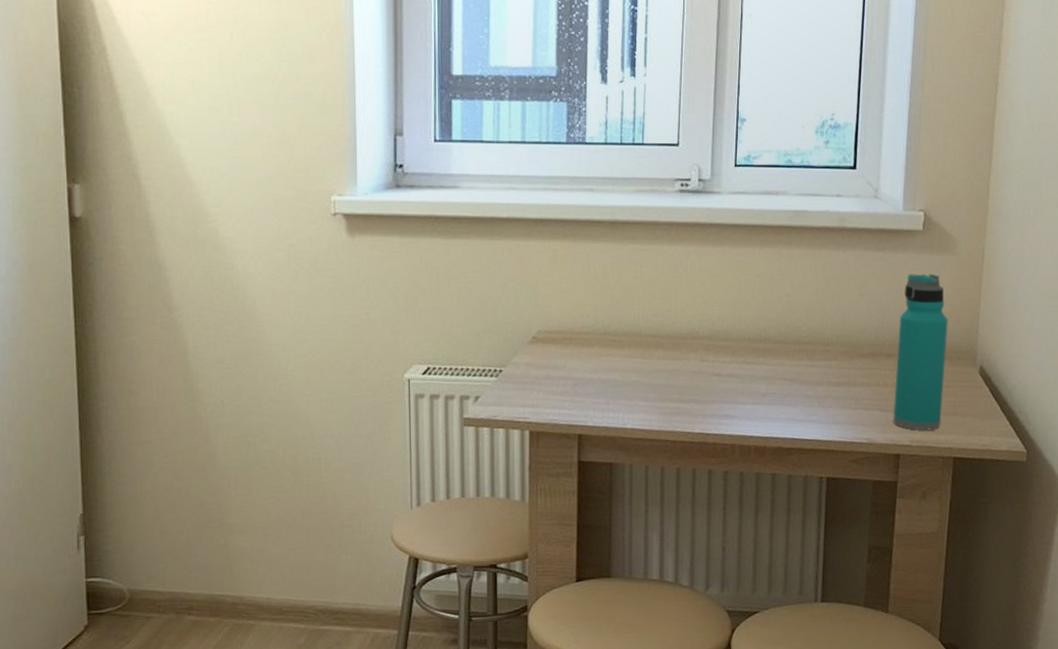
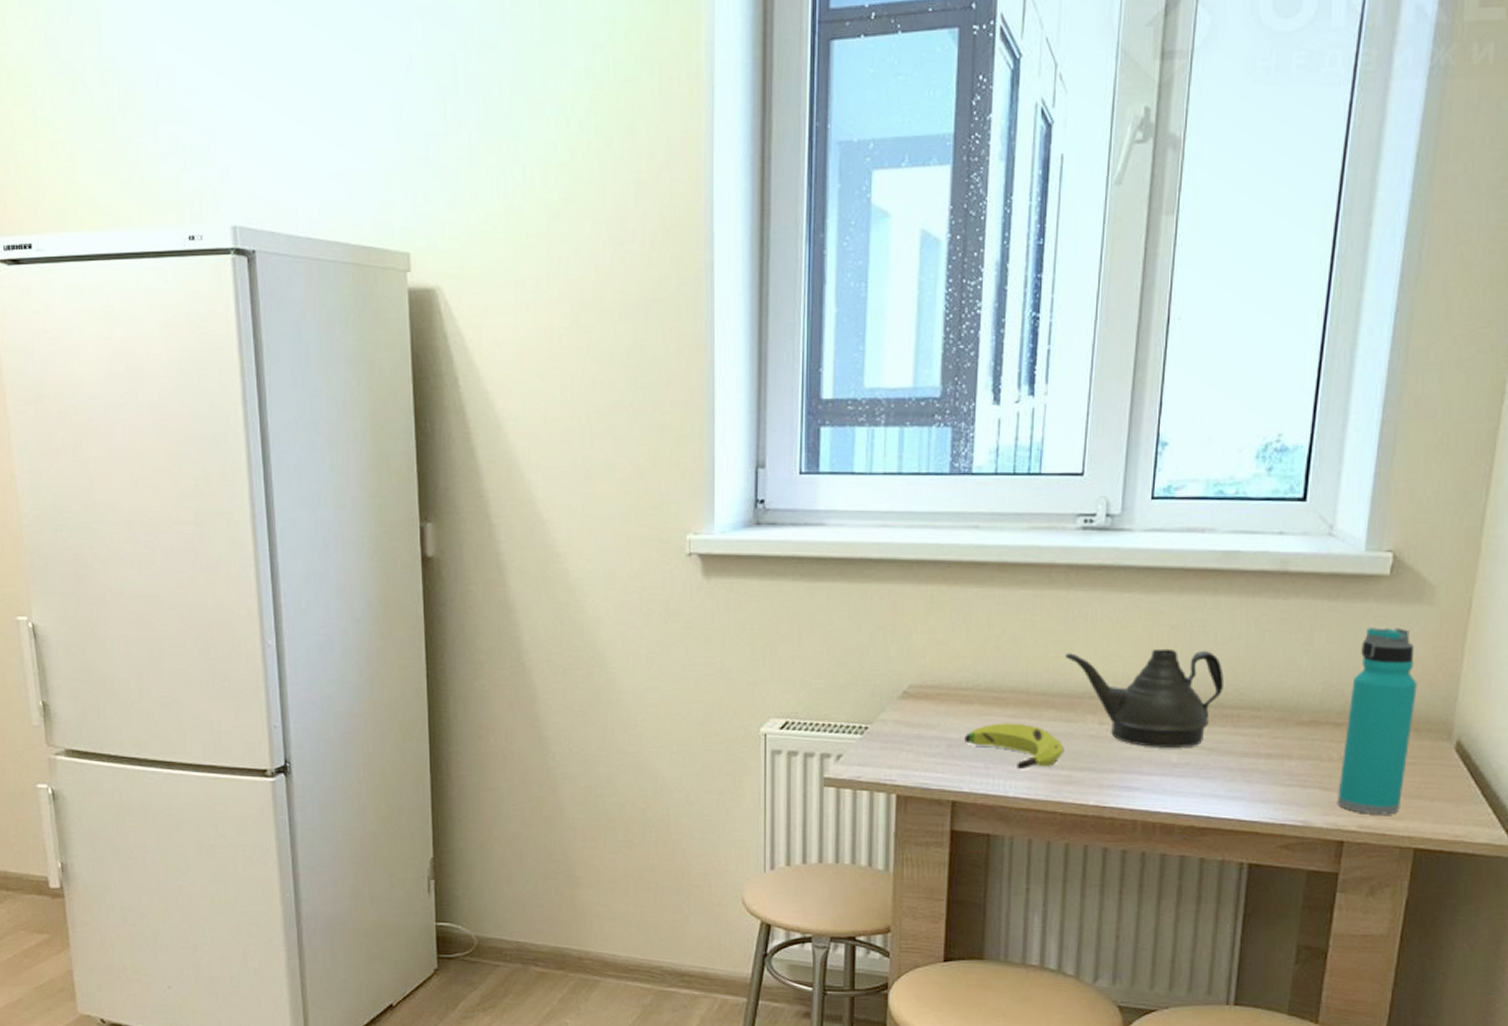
banana: none [587,362,673,404] -> present [965,723,1065,770]
teapot: none [670,294,799,380] -> present [1066,648,1224,747]

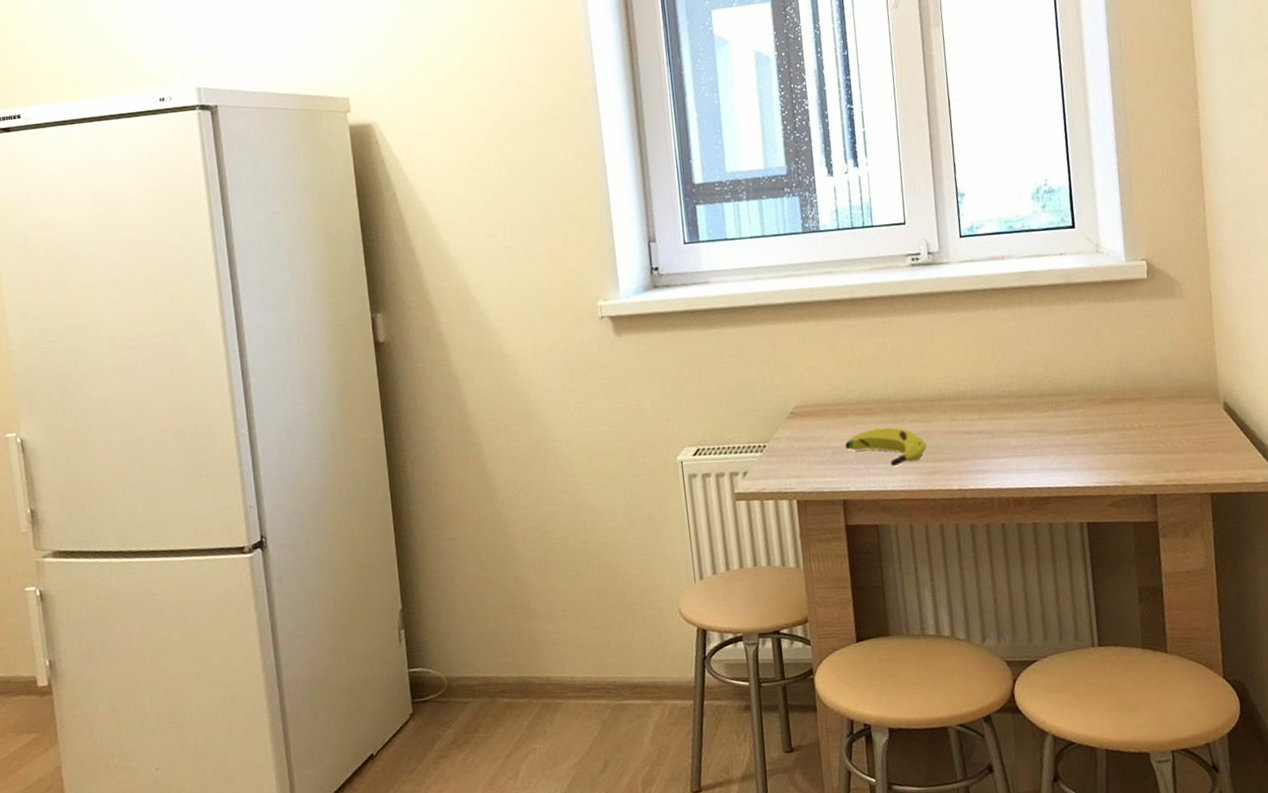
teapot: present [1066,648,1224,747] -> none [915,351,1041,435]
water bottle: present [1337,627,1417,815] -> none [1137,318,1193,470]

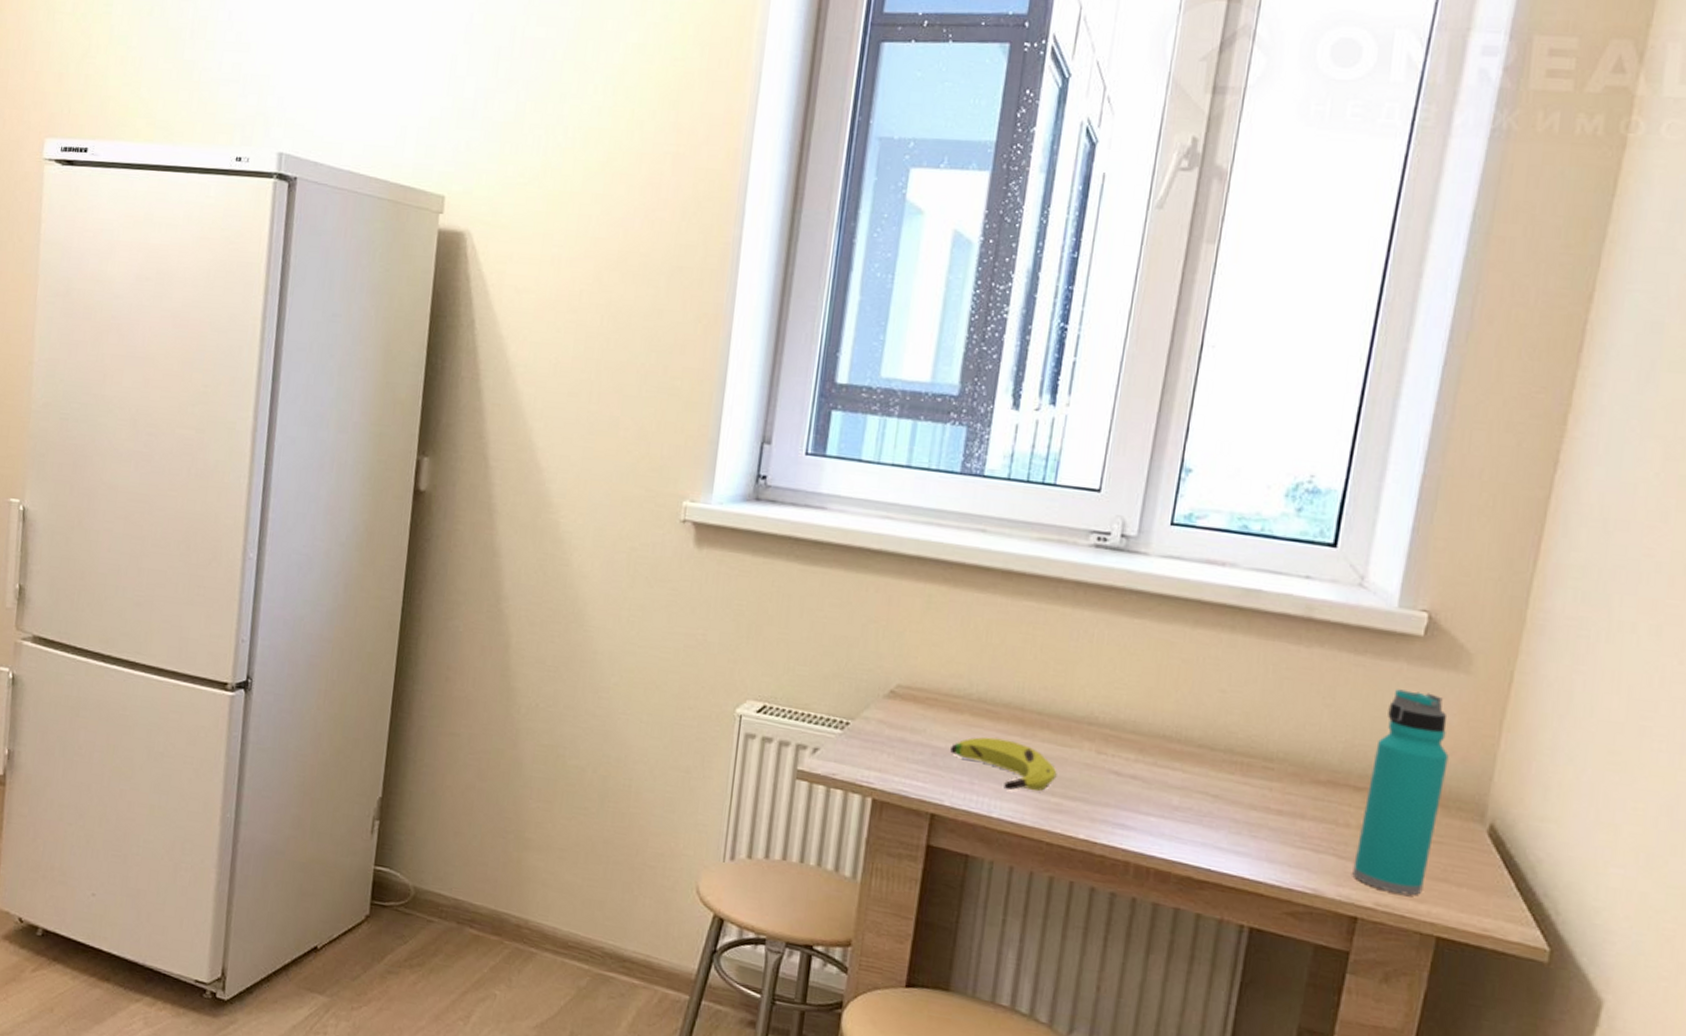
water bottle: none [1137,318,1193,470] -> present [1352,689,1449,895]

